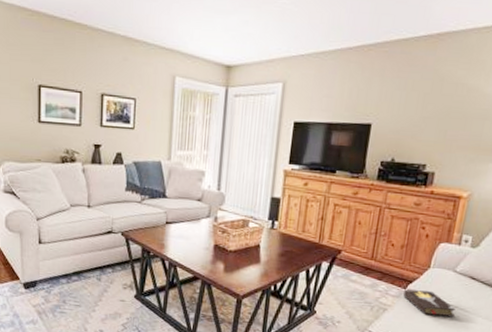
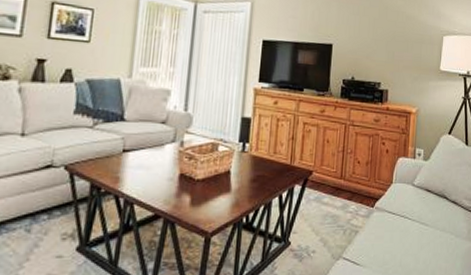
hardback book: present [403,289,456,318] -> none [372,206,418,234]

